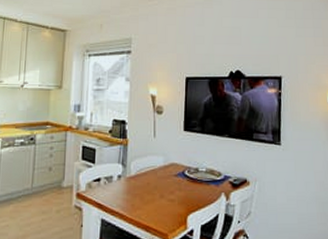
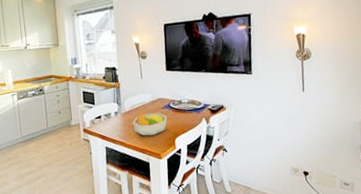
fruit bowl: none [138,181,180,209] -> present [133,113,167,136]

